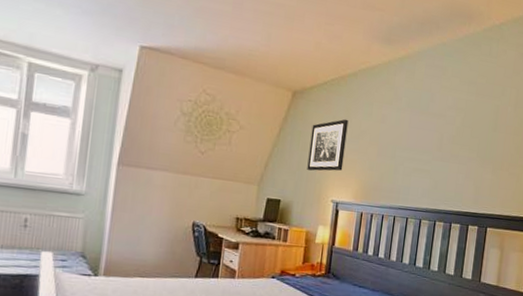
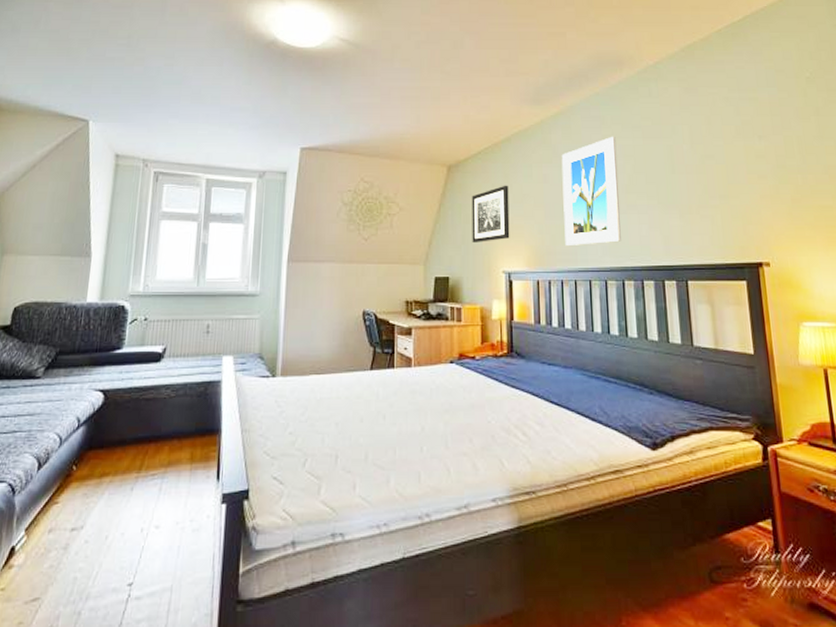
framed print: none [391,88,453,187] -> present [561,136,621,245]

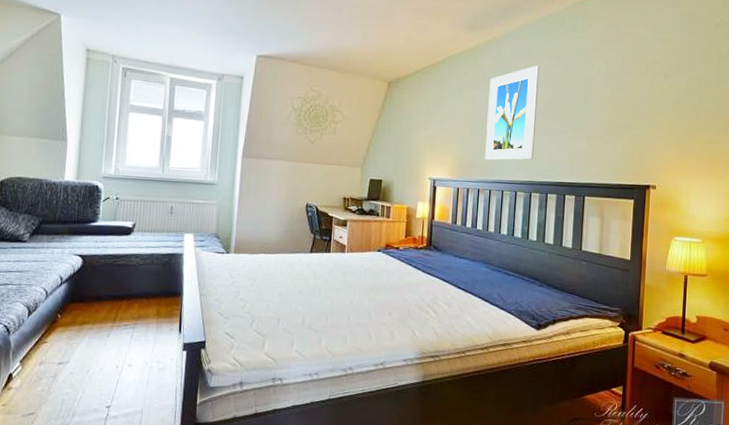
wall art: present [471,185,510,242] -> none [405,102,441,152]

